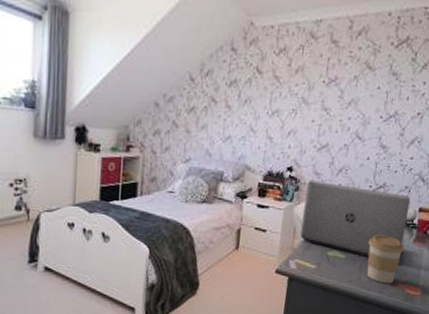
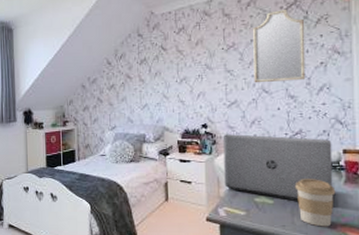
home mirror: none [349,46,412,130] -> present [253,10,306,83]

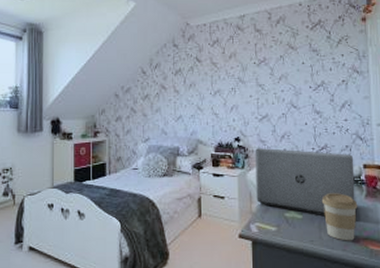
home mirror: present [253,10,306,83] -> none [282,29,330,98]

